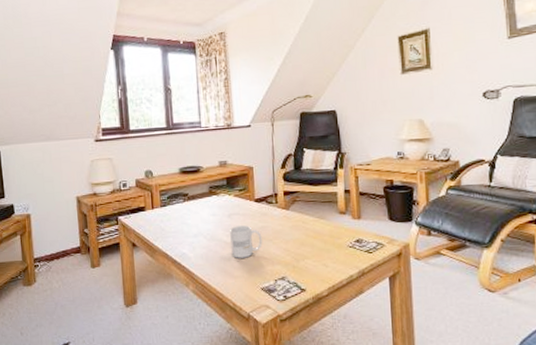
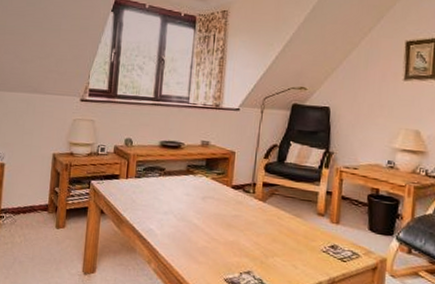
mug: present [230,225,262,258] -> none [199,209,234,245]

